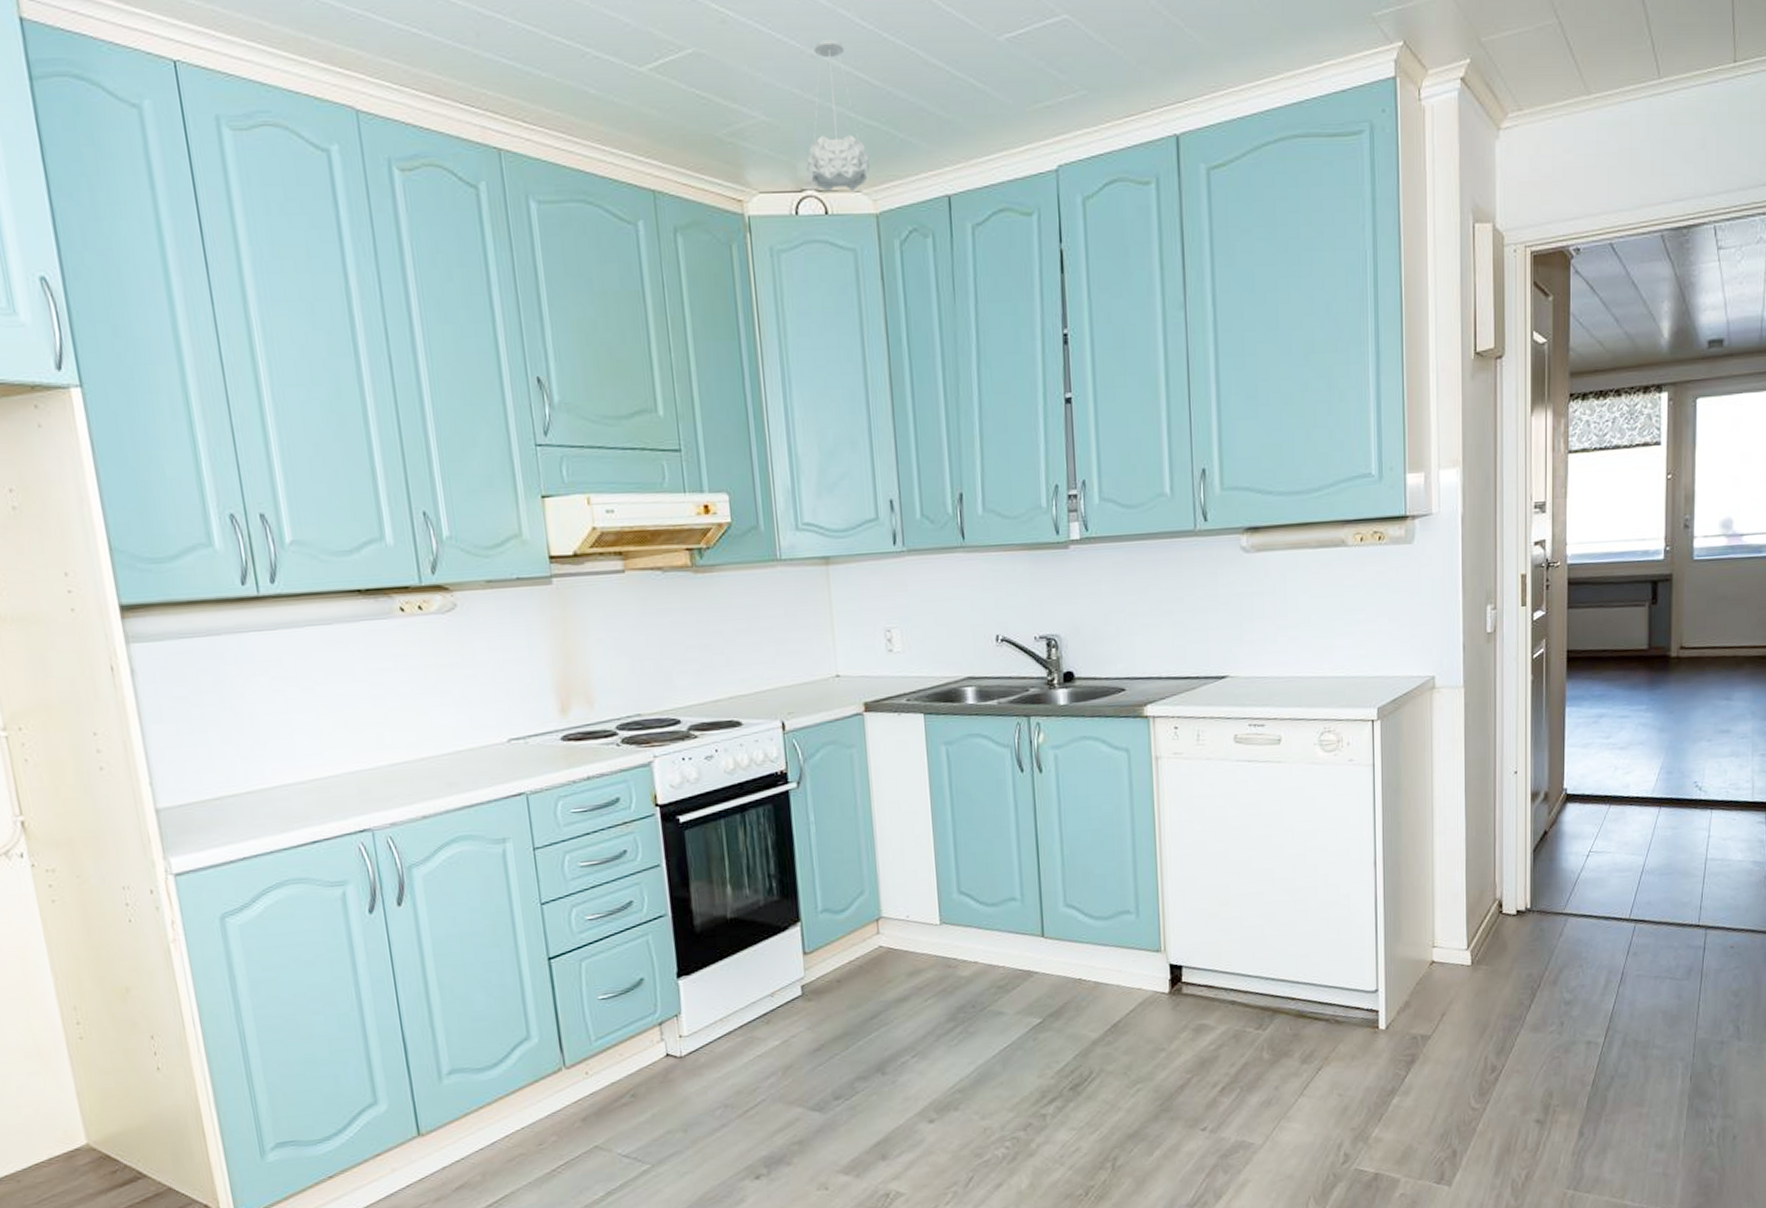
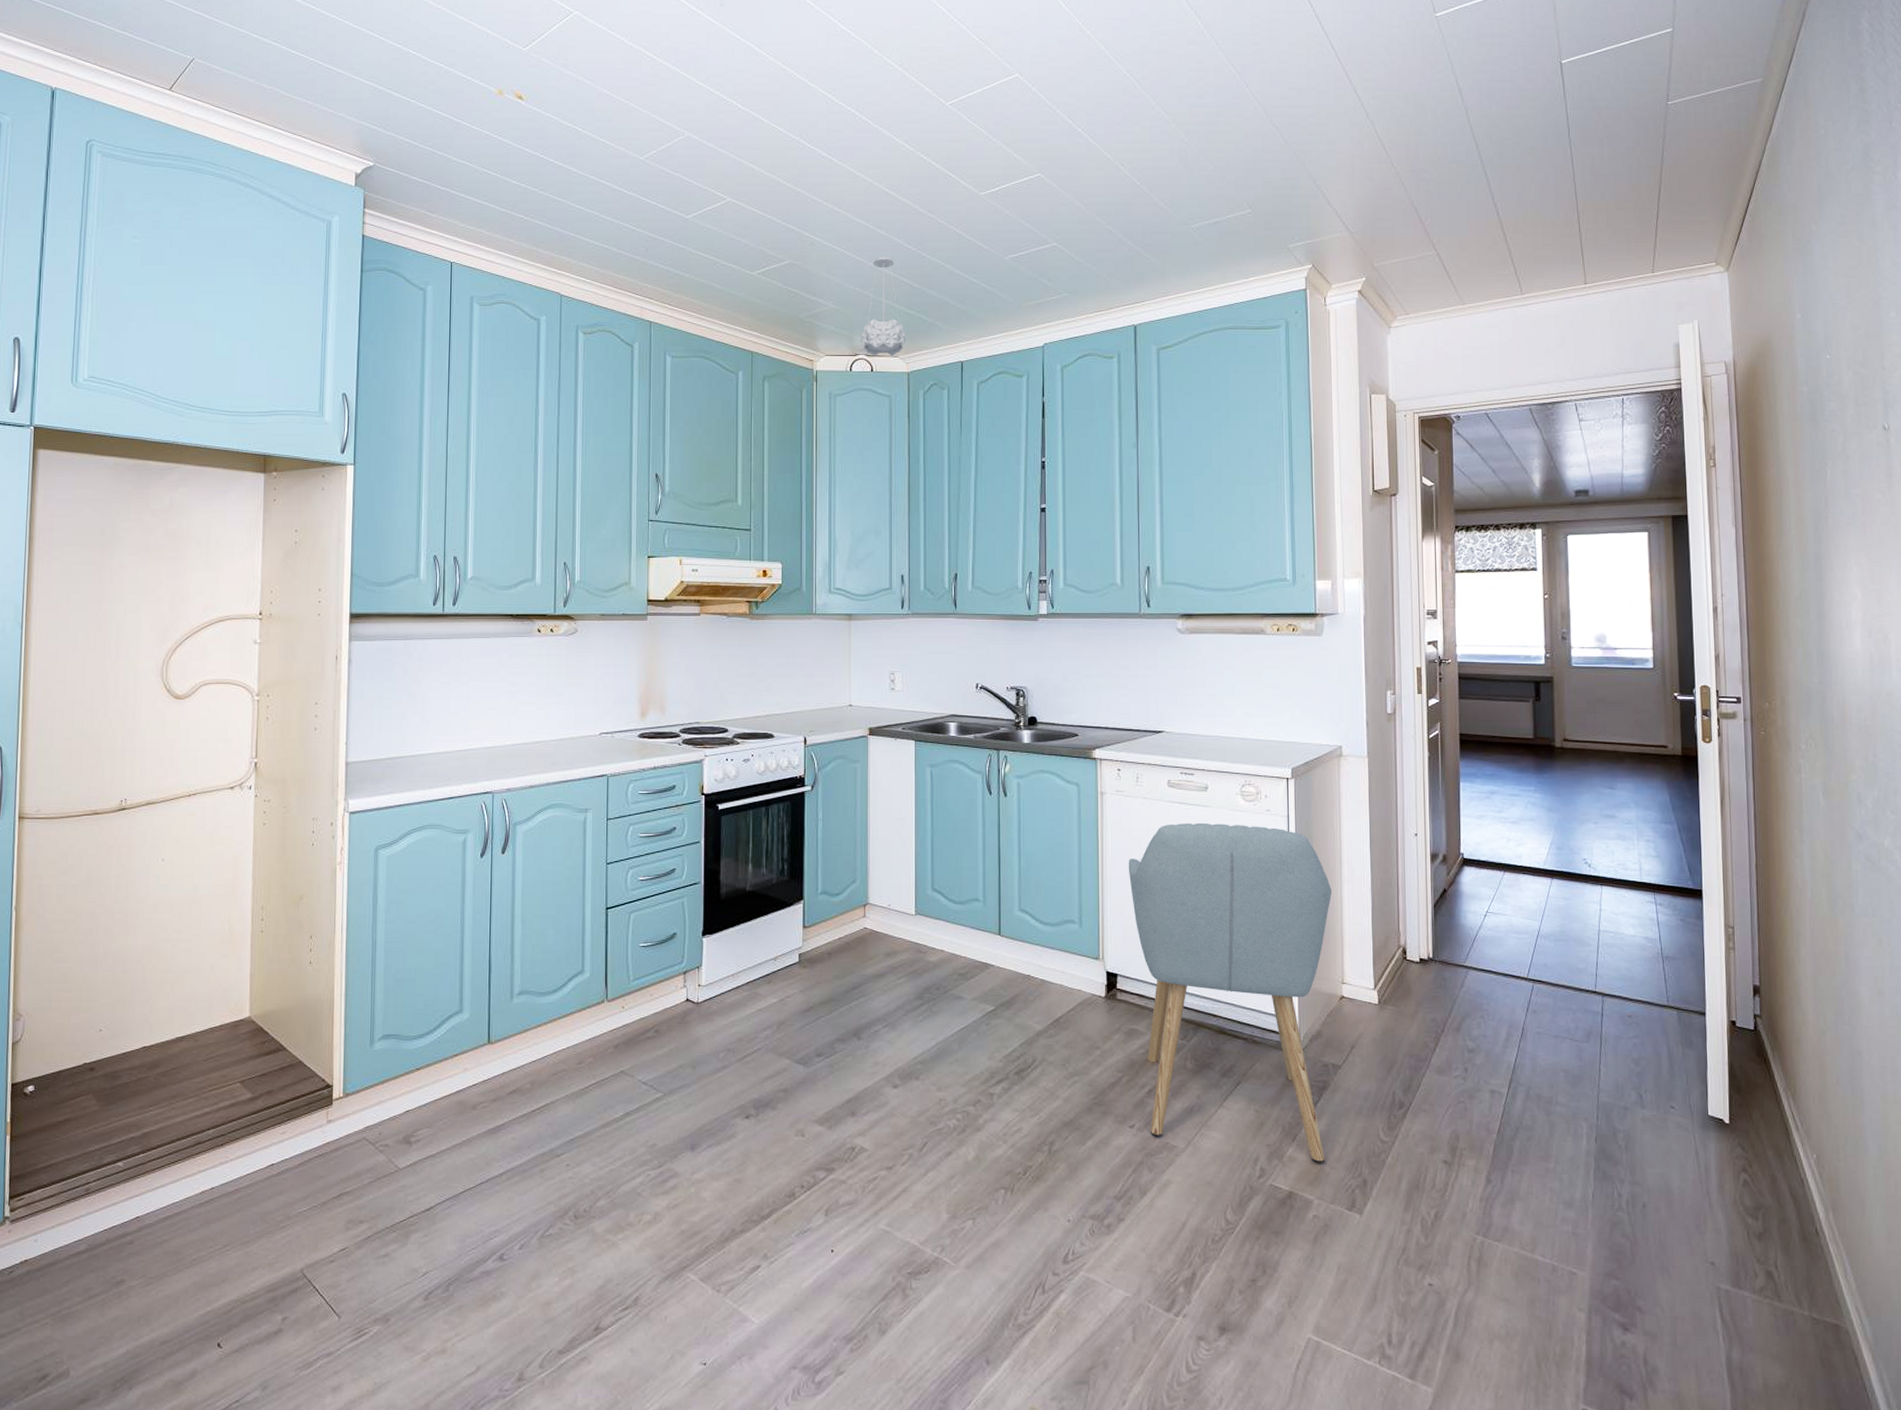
chair: none [1190,779,1422,1139] -> present [1128,823,1331,1162]

